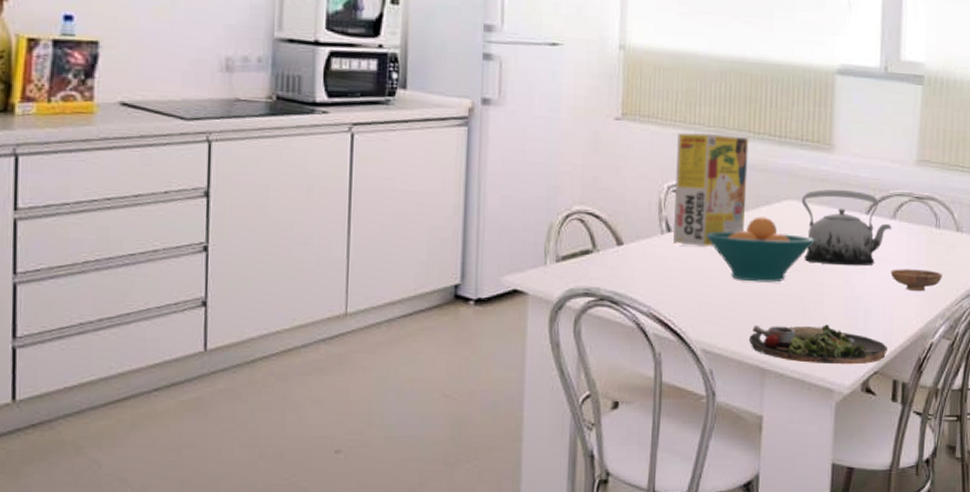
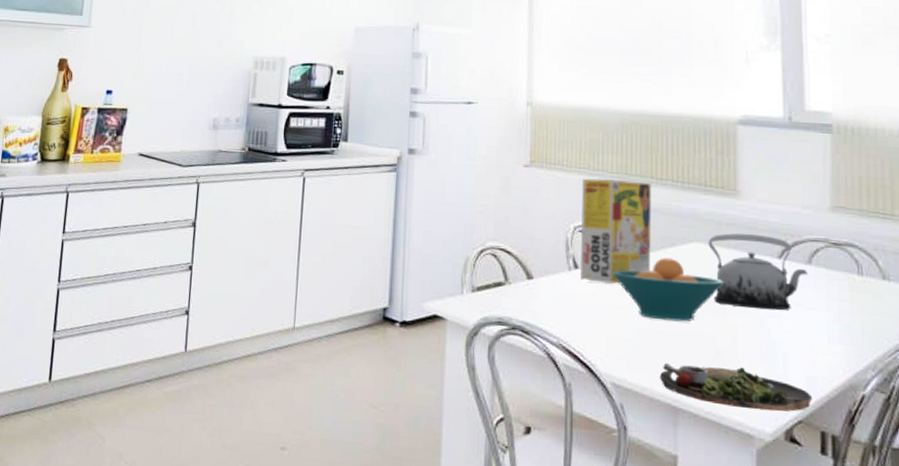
bowl: present [891,269,942,291] -> none [810,315,870,339]

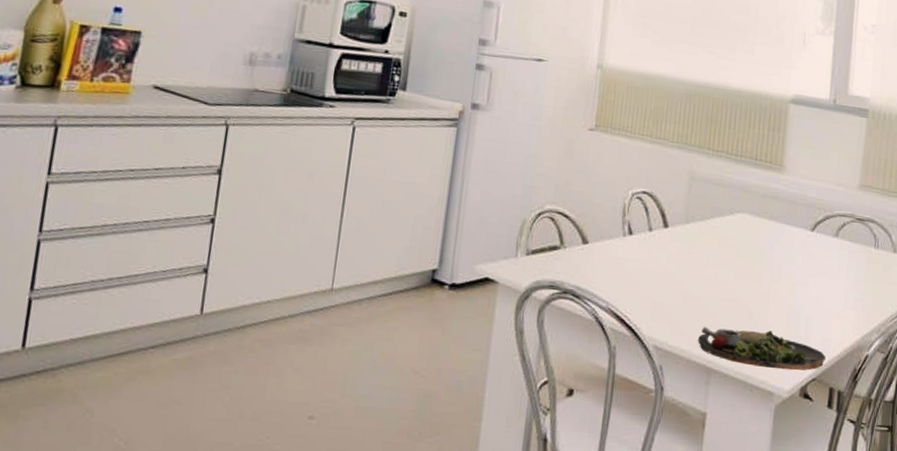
cereal box: present [580,178,652,284] -> none [634,145,708,251]
fruit bowl: present [612,257,724,322] -> none [664,226,763,288]
teapot: present [708,233,807,311] -> none [752,205,834,279]

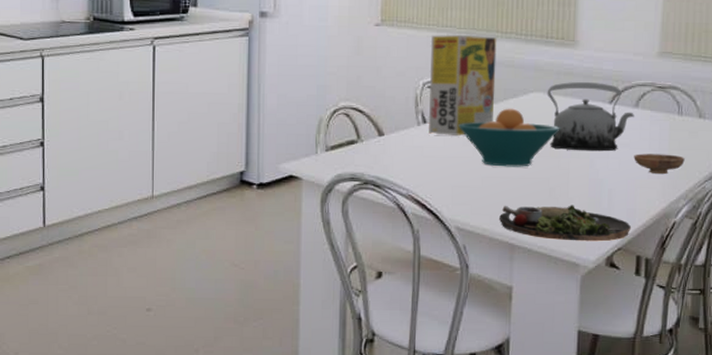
cereal box: none [634,145,708,251] -> present [429,34,497,136]
fruit bowl: none [664,226,763,288] -> present [458,108,560,167]
teapot: none [752,205,834,279] -> present [547,82,634,152]
bowl: none [831,283,879,306] -> present [634,154,685,174]

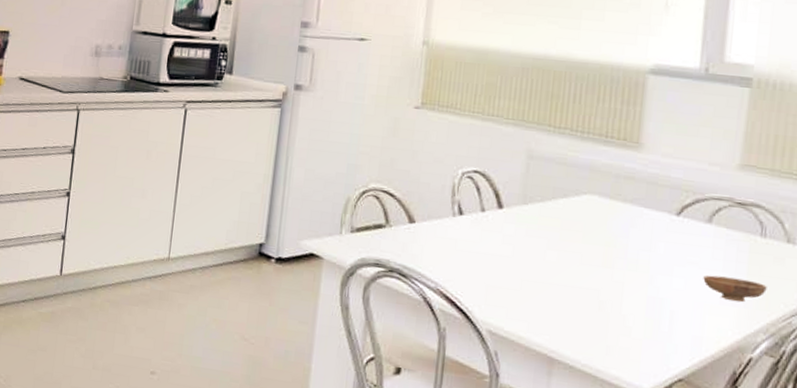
cereal box: present [429,34,497,136] -> none [464,123,549,233]
fruit bowl: present [458,108,560,167] -> none [498,208,616,274]
dinner plate: present [499,205,631,242] -> none [538,314,696,370]
teapot: present [547,82,634,152] -> none [602,187,706,269]

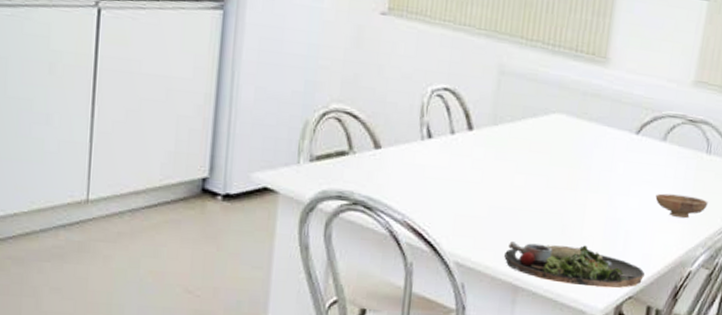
dinner plate: none [538,314,696,370] -> present [504,242,645,289]

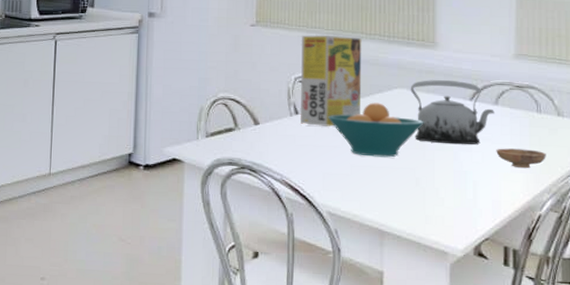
cereal box: none [433,33,521,157] -> present [300,34,362,127]
fruit bowl: none [468,128,581,199] -> present [328,102,424,158]
dinner plate: present [504,242,645,289] -> none [369,194,497,232]
teapot: none [567,105,661,188] -> present [410,80,494,145]

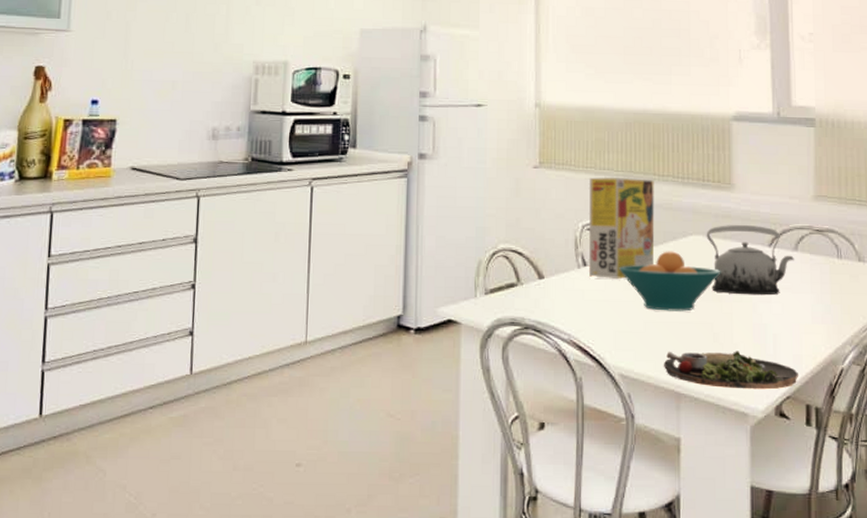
dinner plate: none [369,194,497,232] -> present [664,351,798,390]
bowl: present [496,148,546,168] -> none [796,298,848,318]

